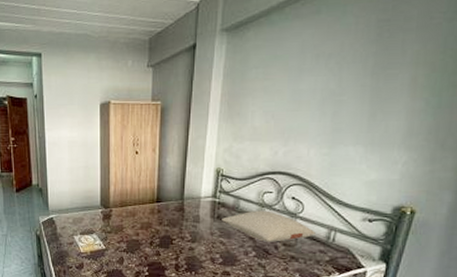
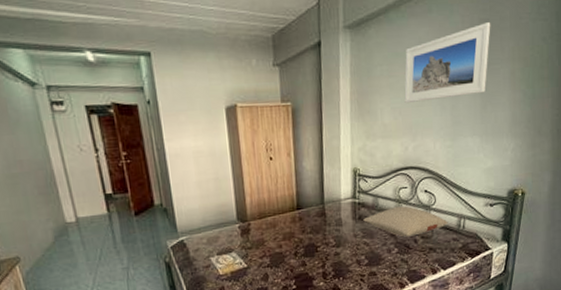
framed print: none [279,23,392,108] -> present [404,22,491,104]

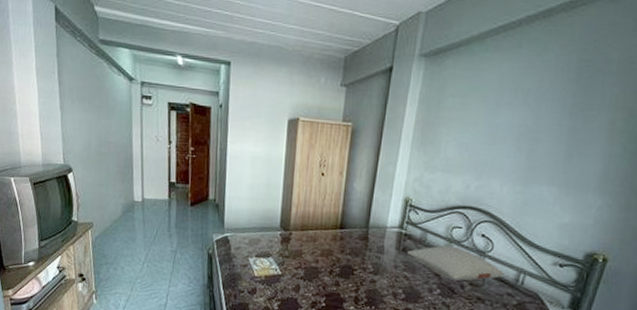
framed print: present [404,22,491,104] -> none [474,64,593,140]

